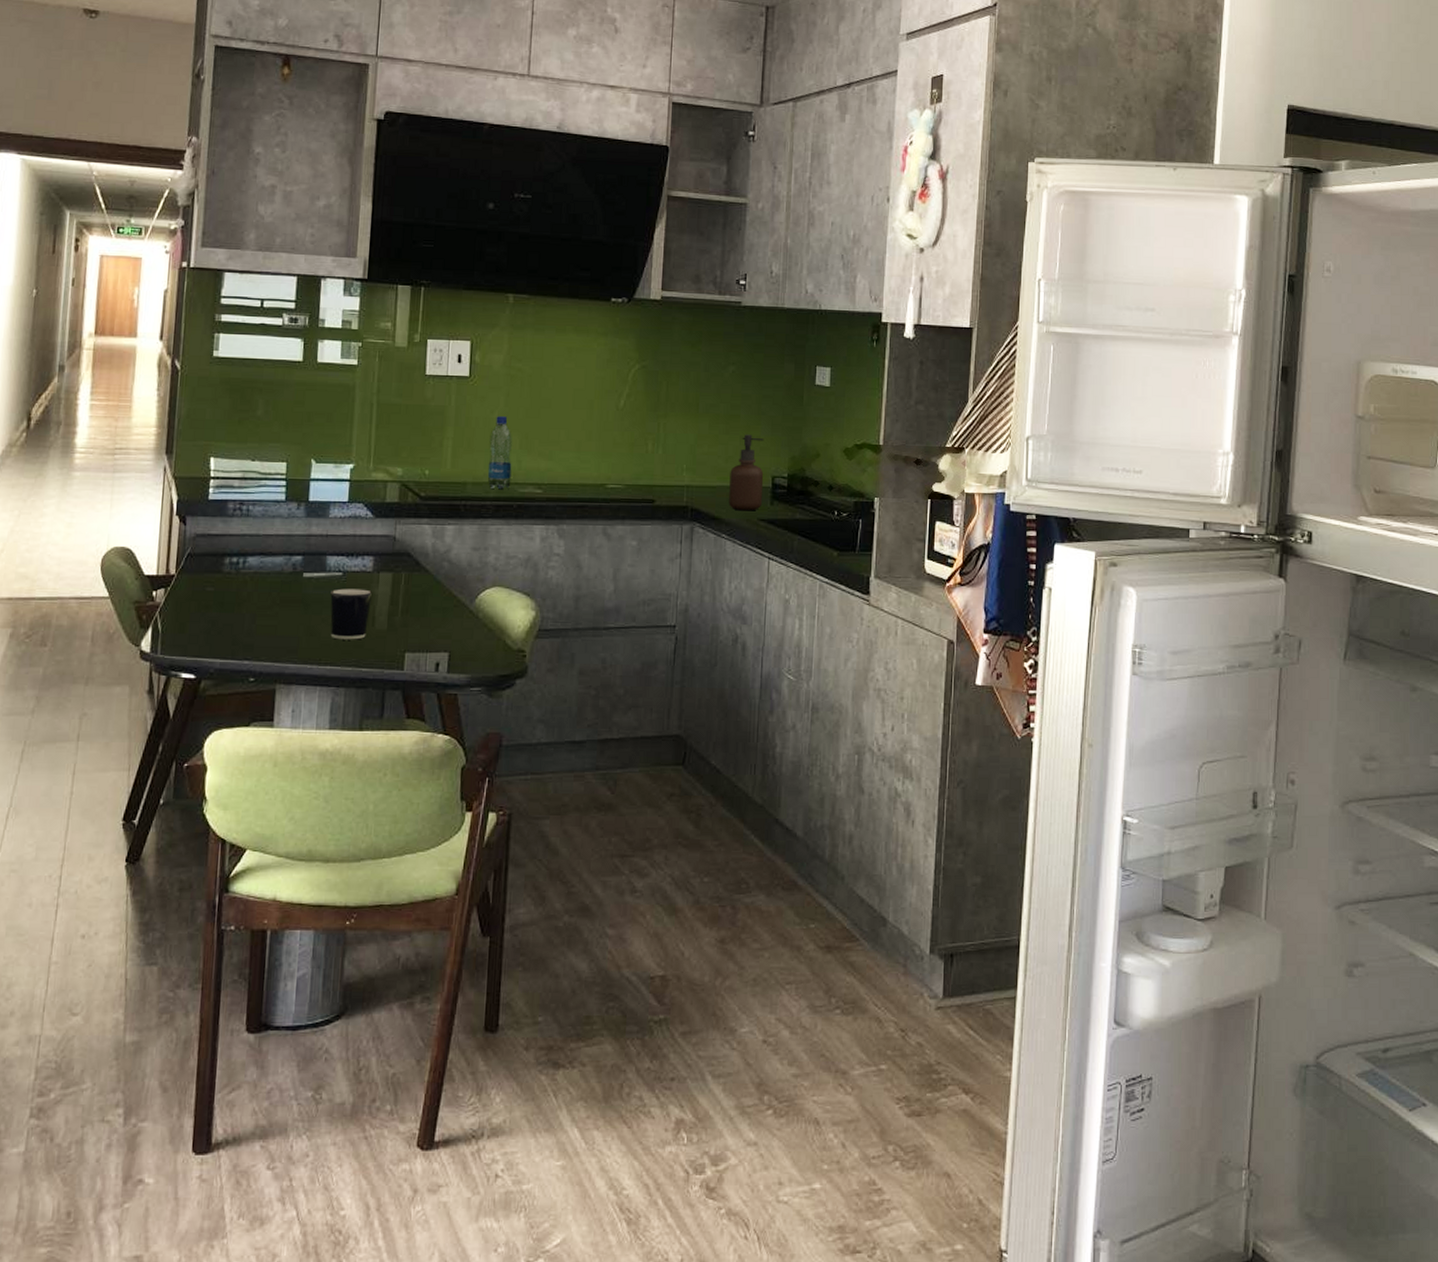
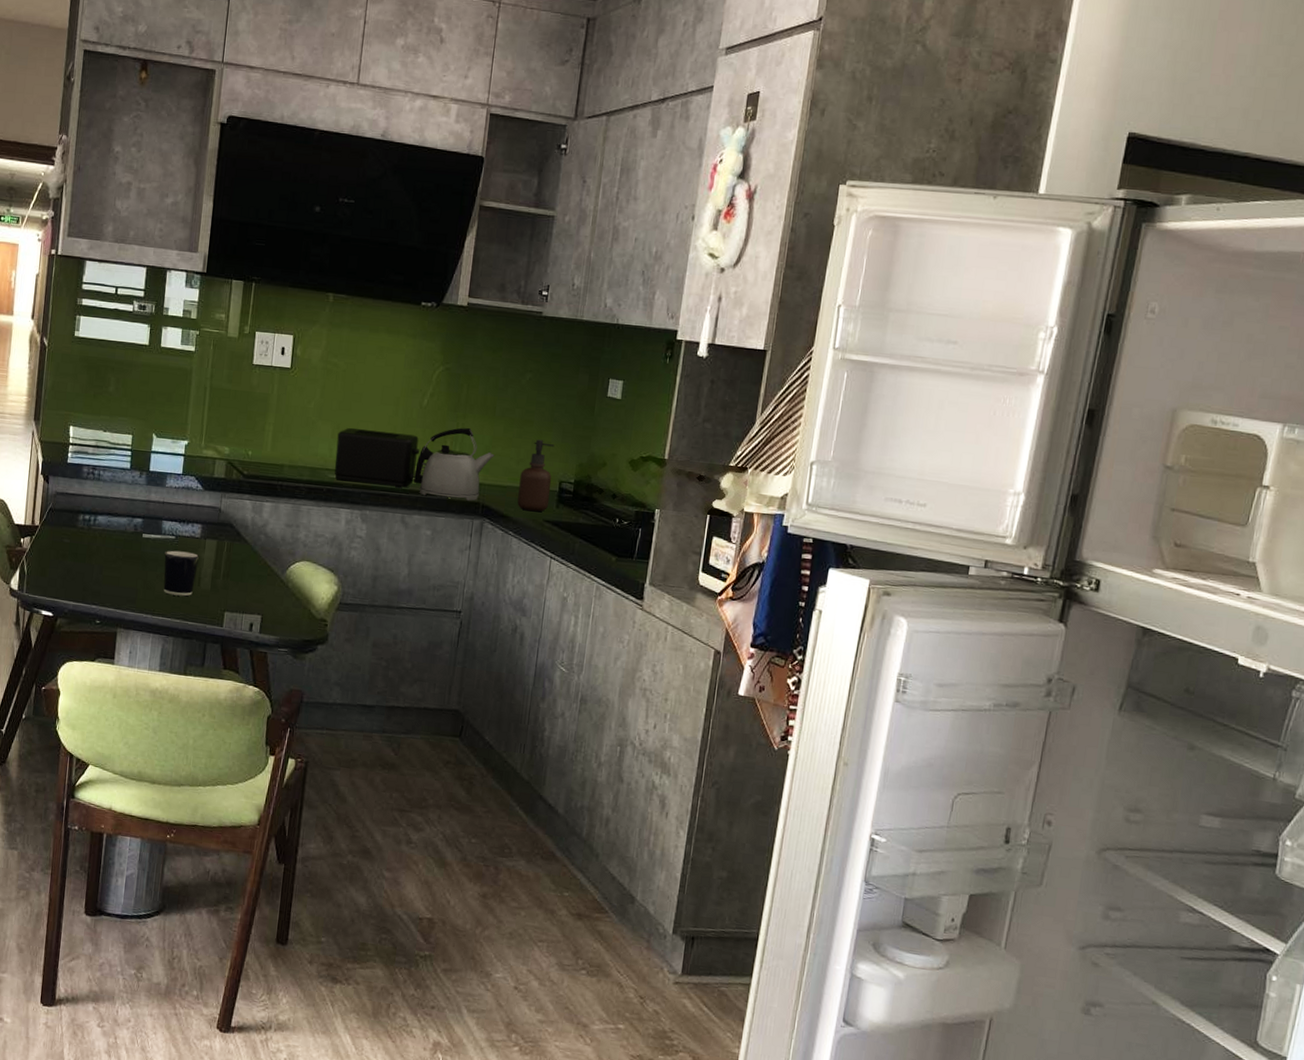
bottle: present [487,416,512,490] -> none [302,406,326,474]
toaster: none [524,436,619,497] -> present [334,427,420,488]
kettle: none [613,428,701,505] -> present [413,427,494,501]

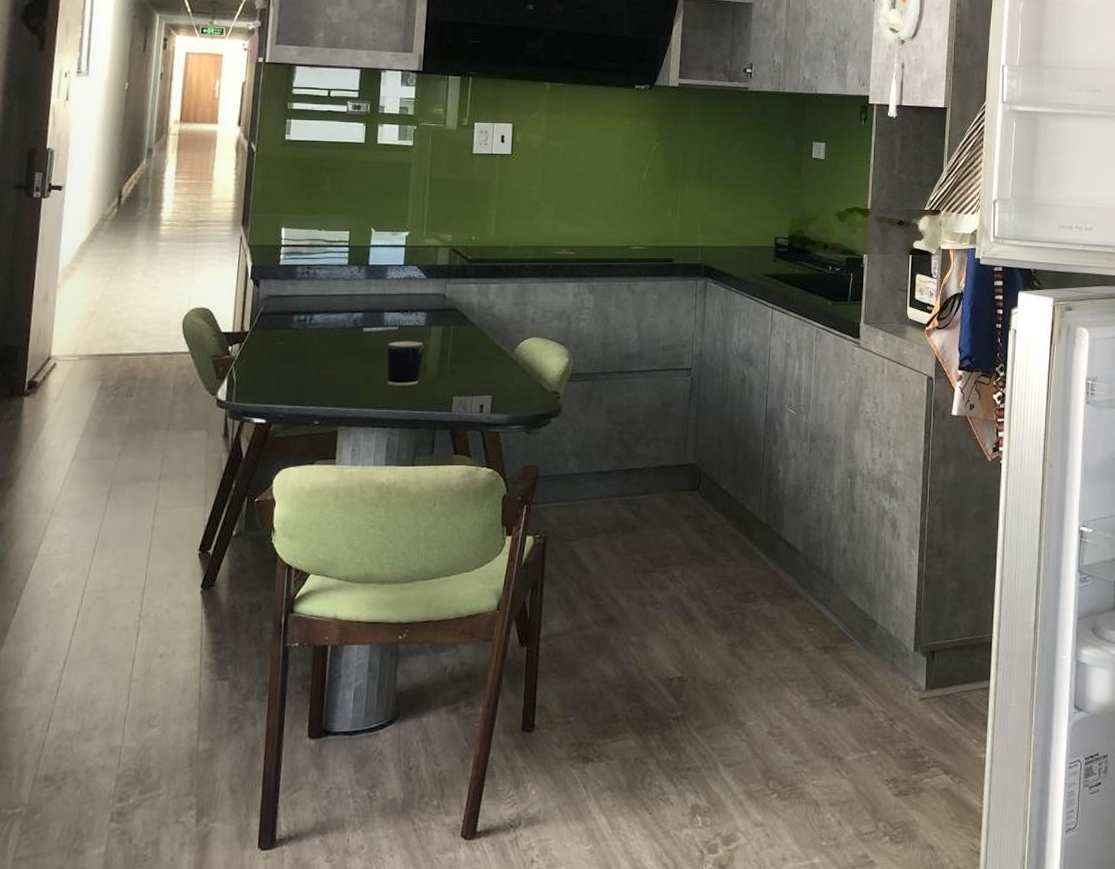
toaster: present [334,427,420,488] -> none [559,205,642,257]
kettle: present [413,427,494,501] -> none [637,197,713,264]
soap dispenser: present [517,439,555,512] -> none [737,201,768,268]

